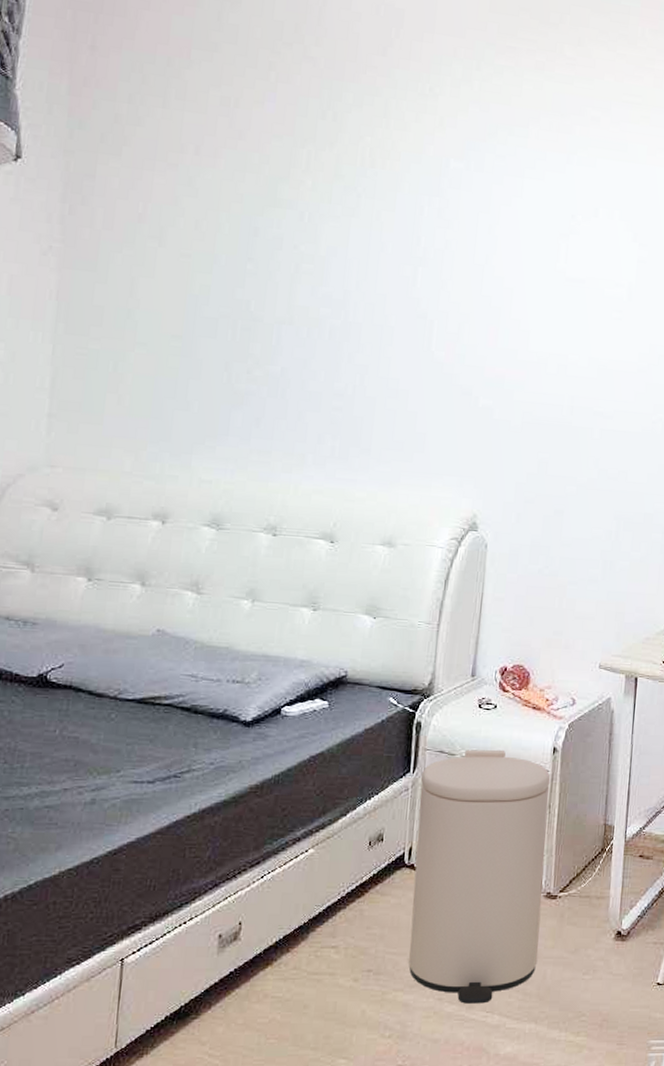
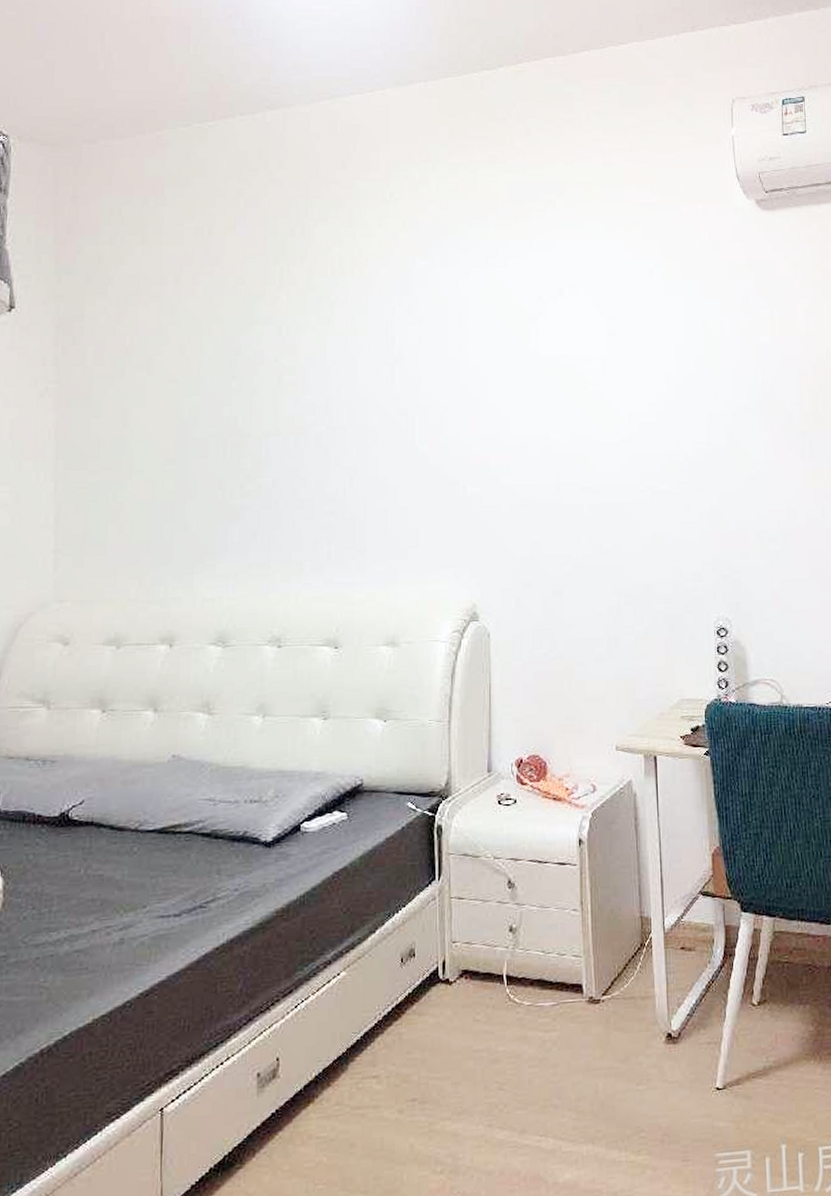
pedal bin: present [409,749,551,1004] -> none [448,846,588,1129]

